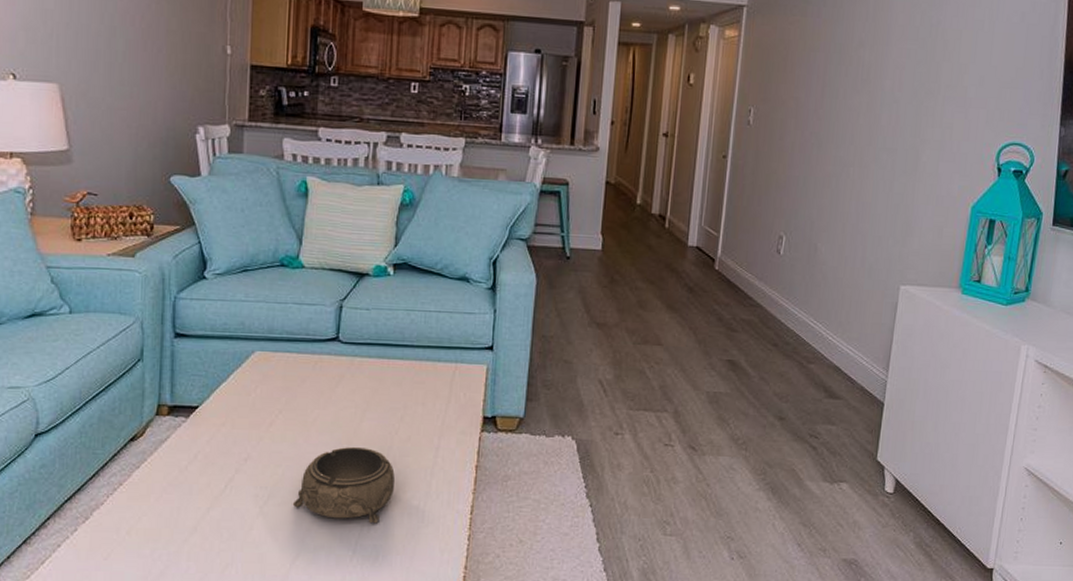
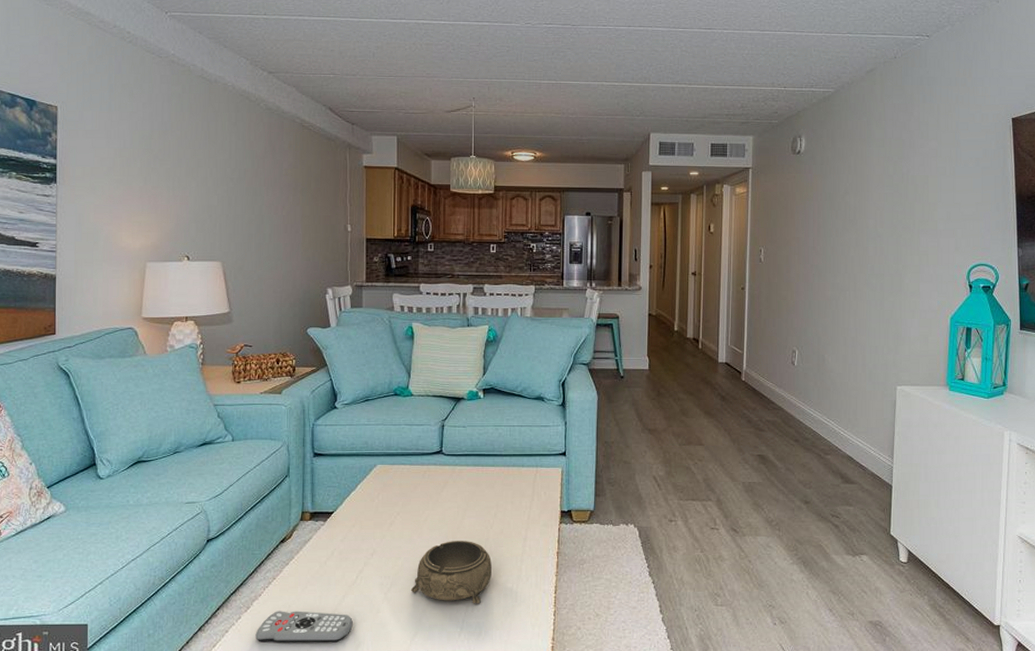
remote control: none [95,523,219,564] -> present [255,611,353,643]

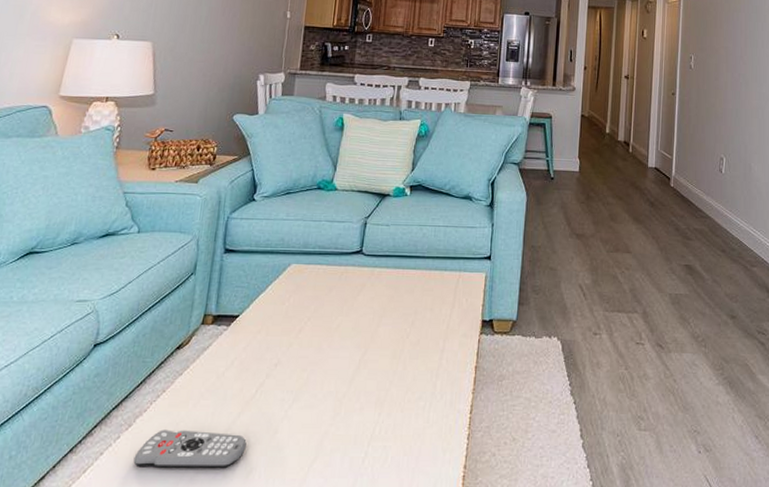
decorative bowl: present [411,541,492,604] -> none [315,351,405,425]

